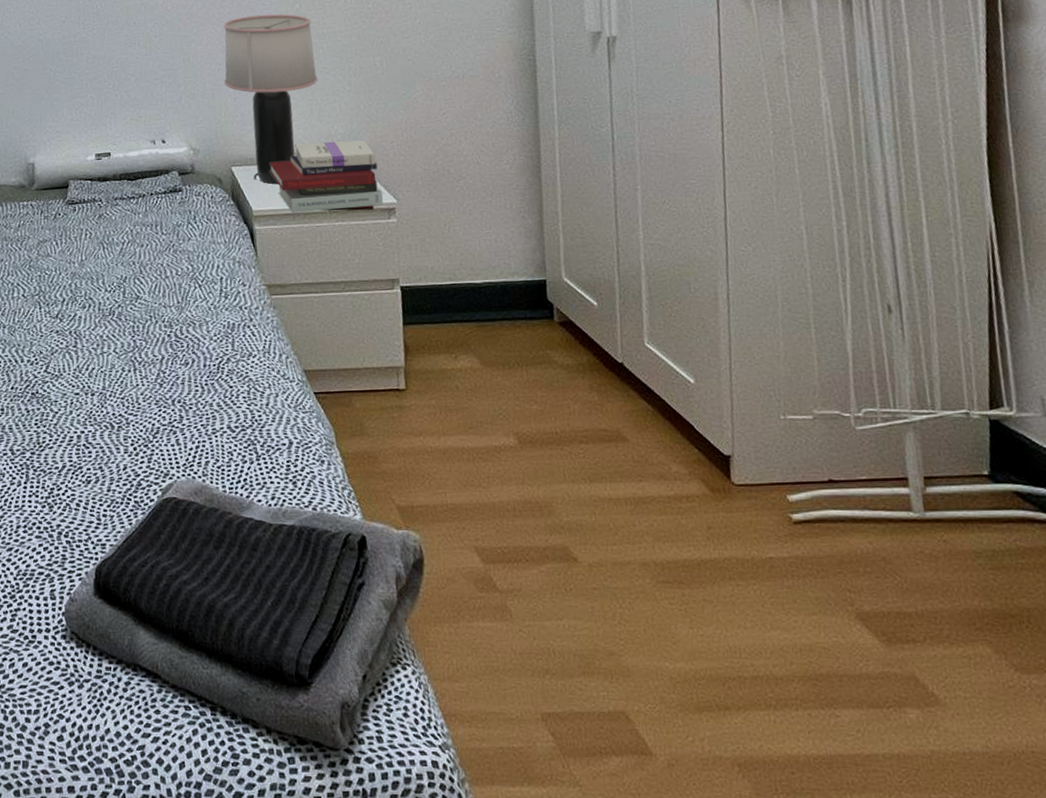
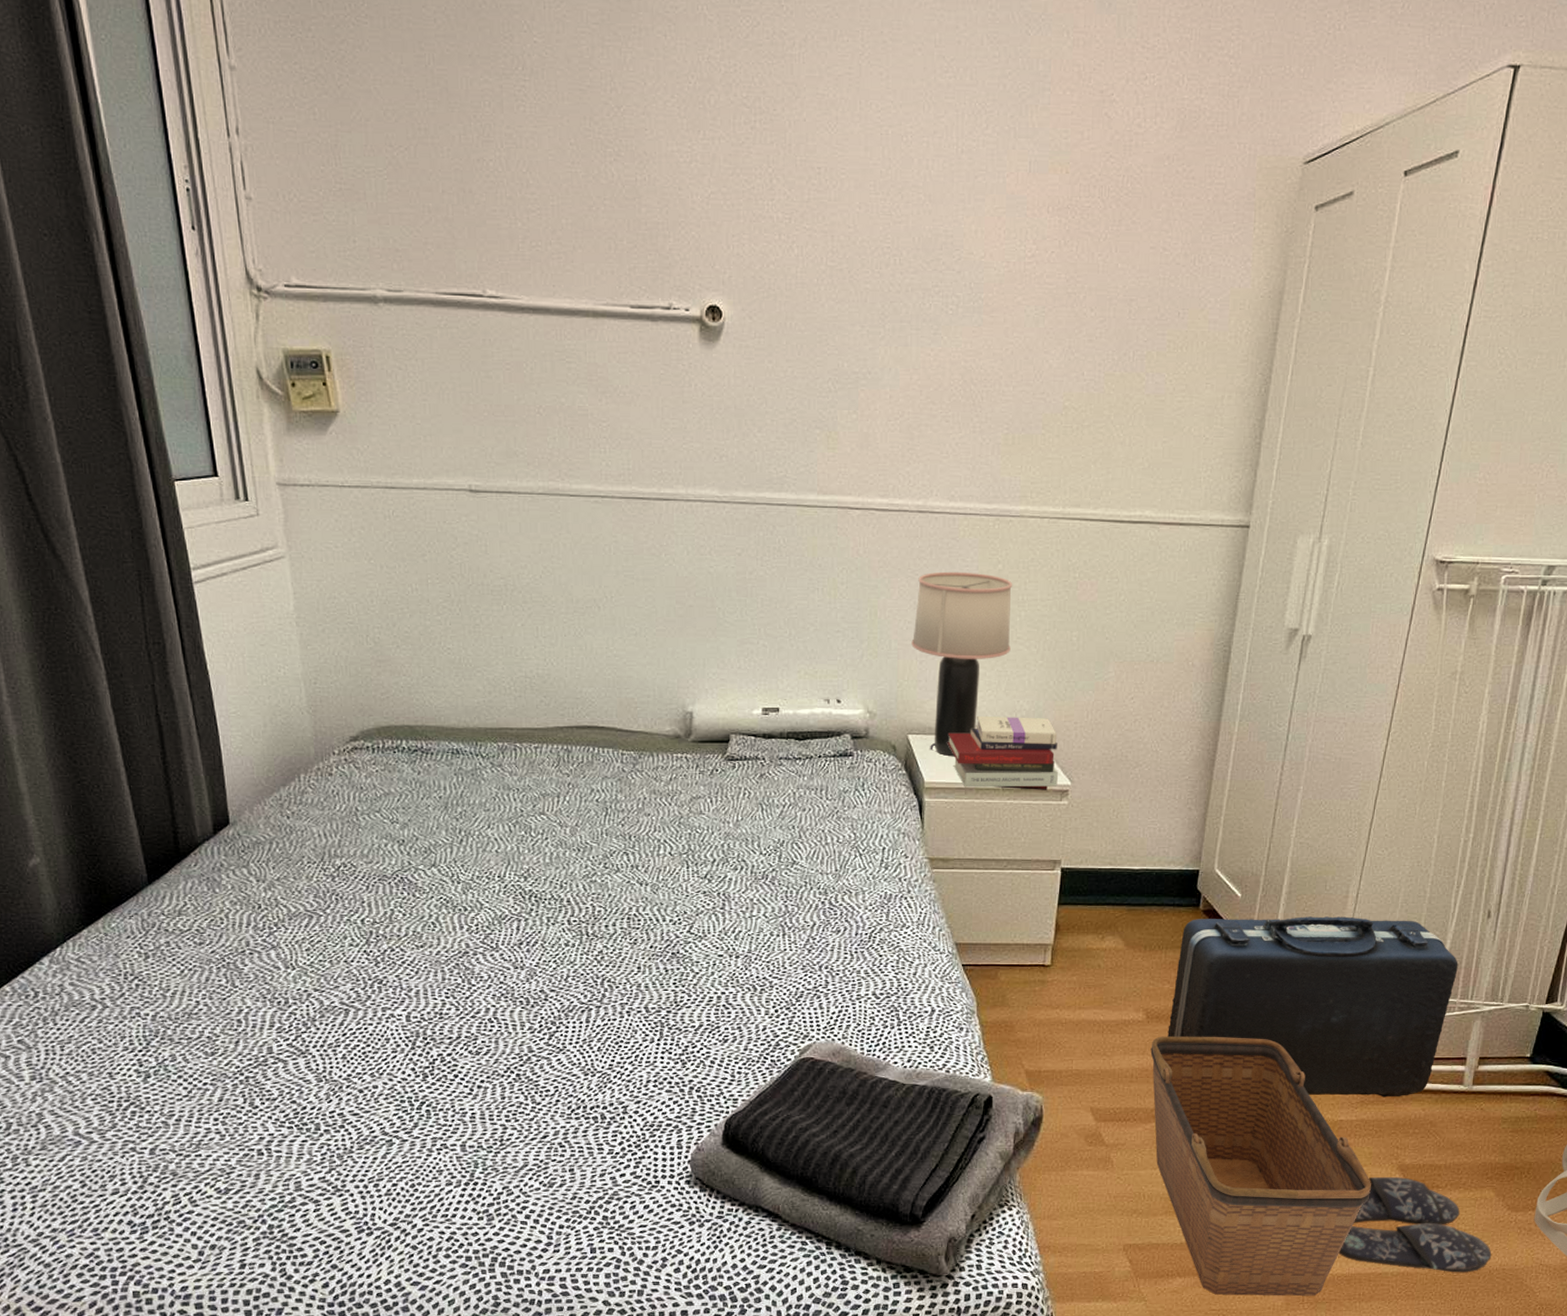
bicycle basket: none [530,461,830,784] -> present [1150,1036,1371,1296]
suitcase: none [540,320,870,529] -> present [1167,916,1458,1098]
slippers: none [807,627,1011,756] -> present [1338,1176,1492,1273]

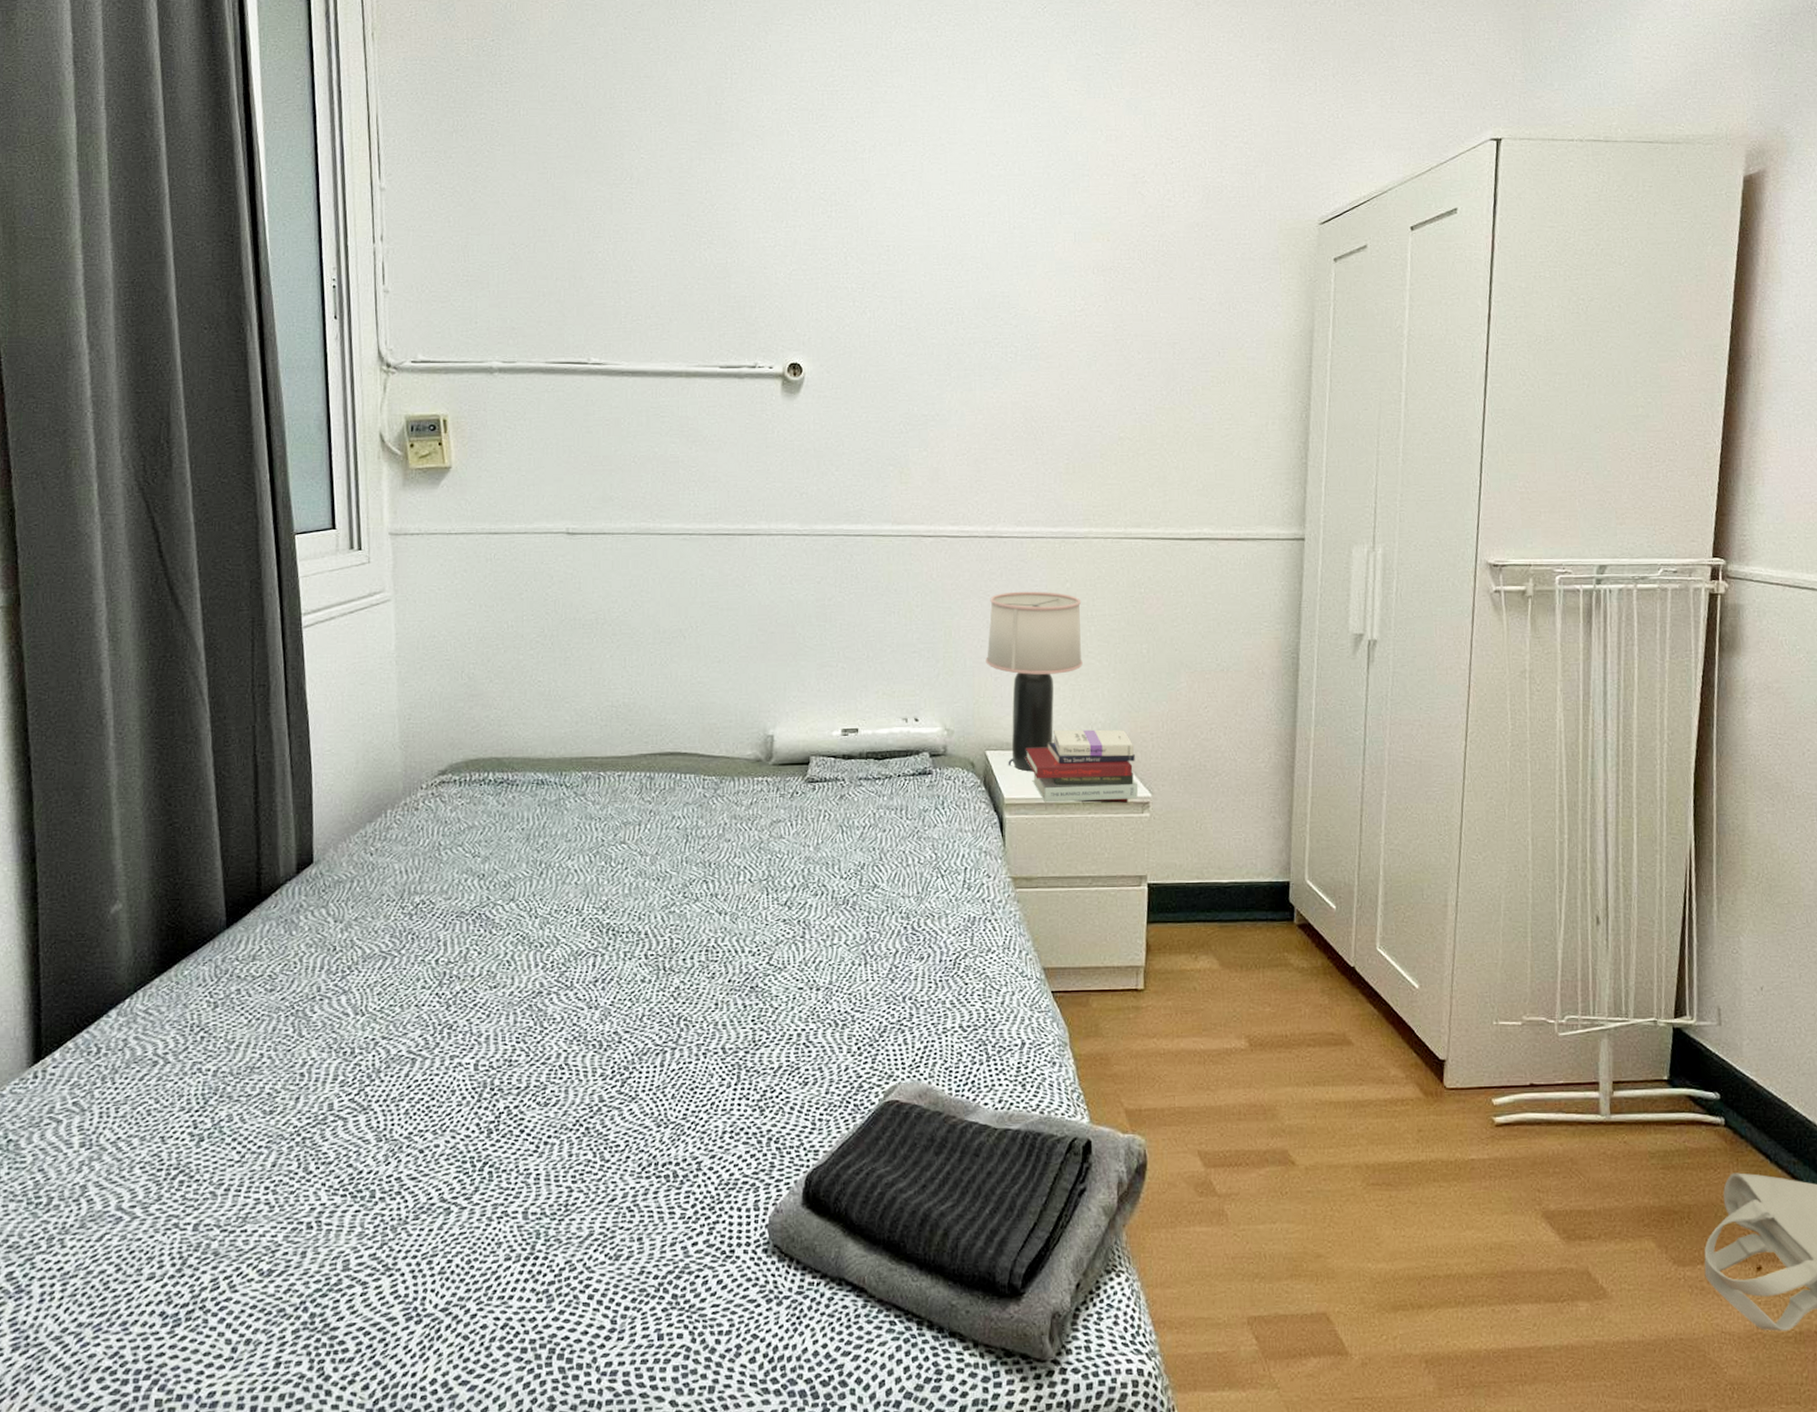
bicycle basket: present [1150,1036,1371,1296] -> none [1257,1064,1517,1379]
suitcase: present [1167,916,1458,1098] -> none [1273,927,1574,1131]
slippers: present [1338,1176,1492,1273] -> none [1490,1226,1664,1345]

